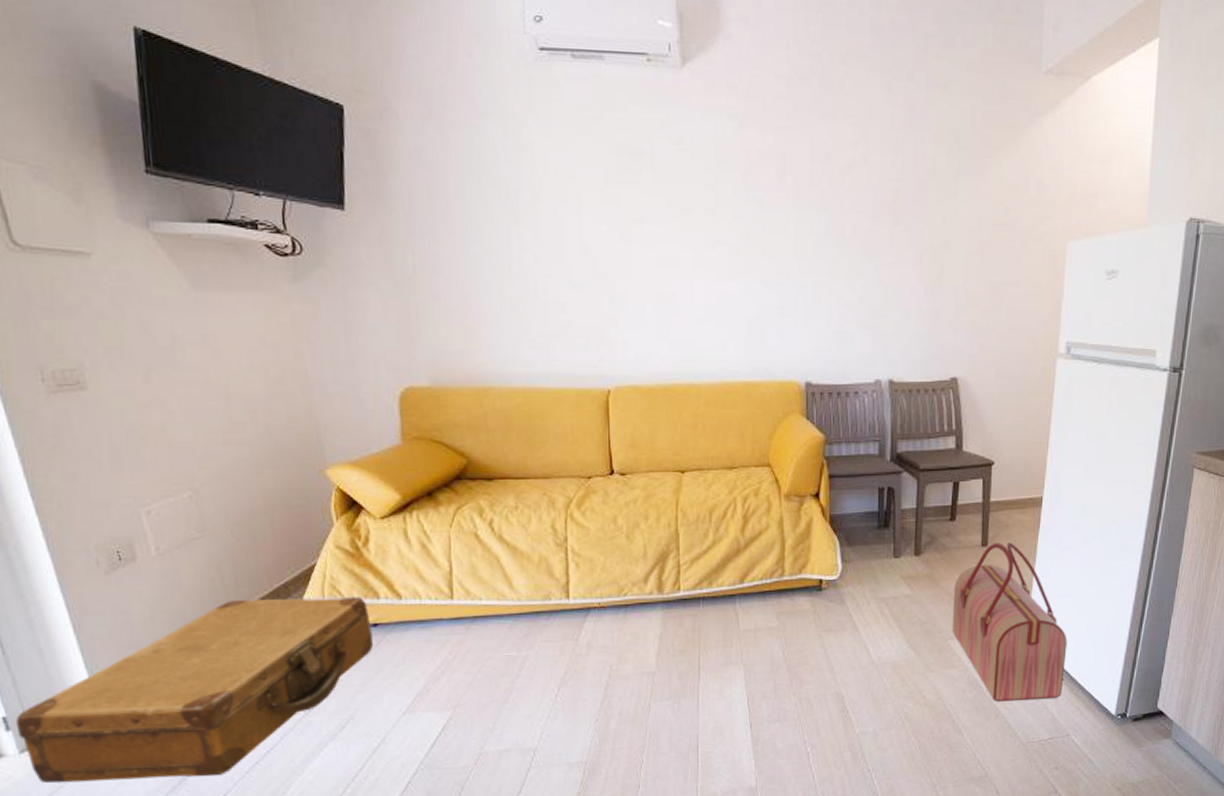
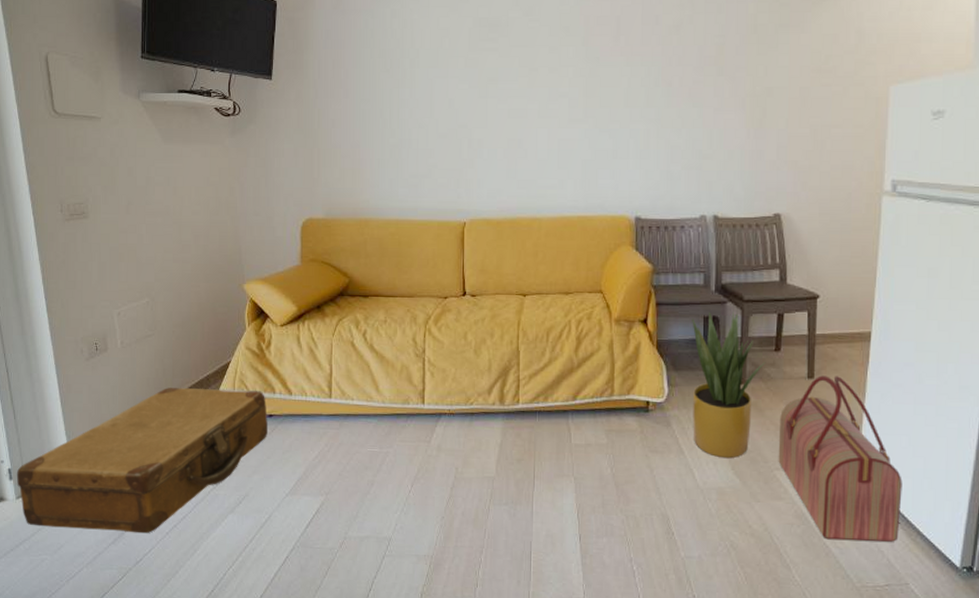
planter: none [866,482,940,631] -> present [692,311,765,458]

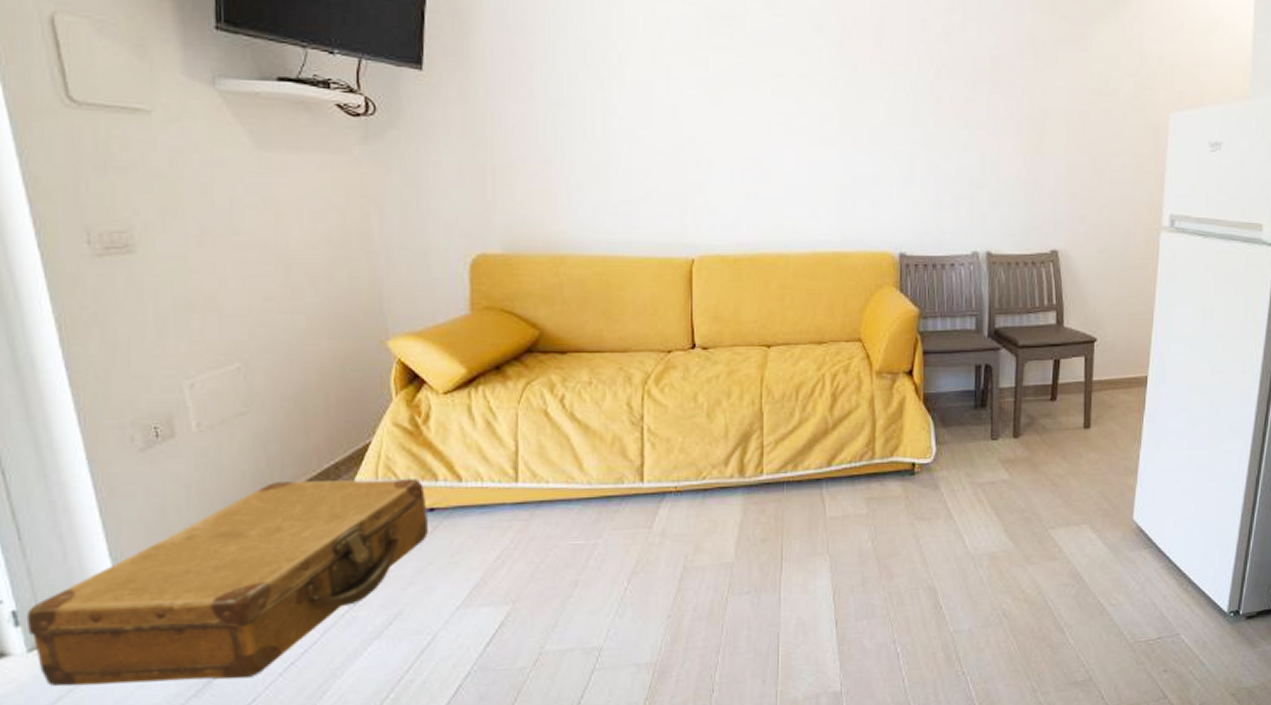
planter: present [692,311,765,458] -> none [962,359,1040,519]
handbag: present [778,375,902,542] -> none [1053,424,1175,598]

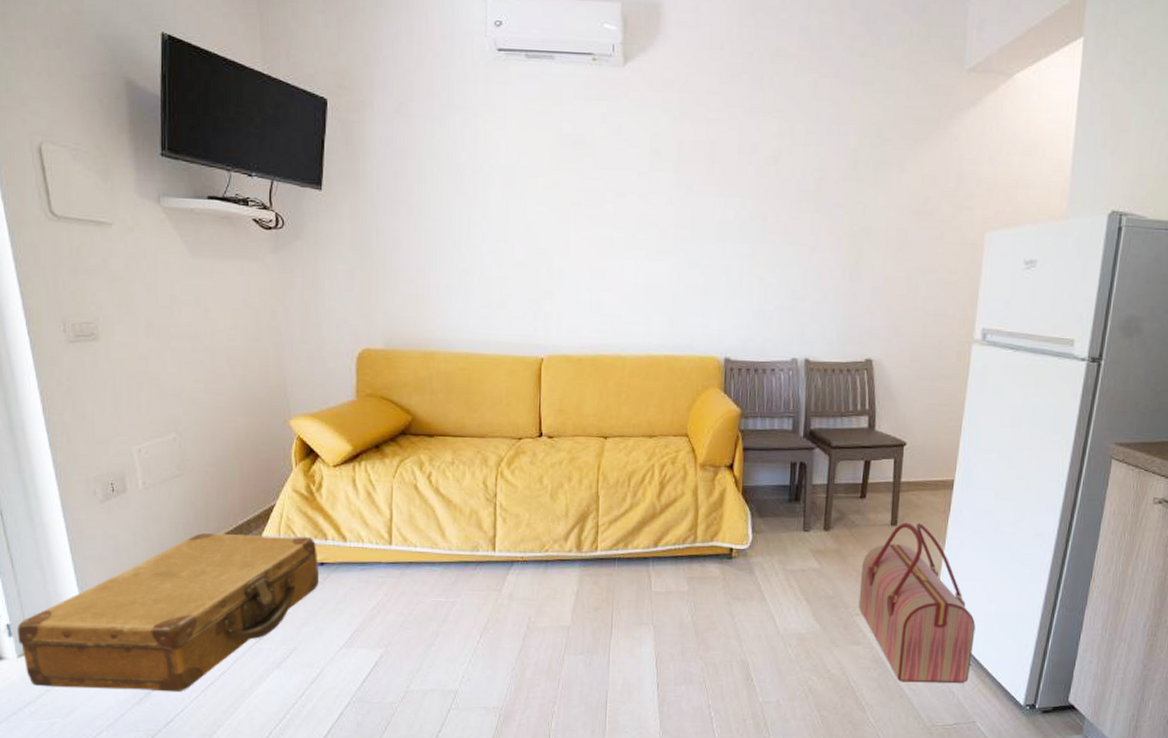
handbag: none [1053,424,1175,598] -> present [858,522,976,683]

